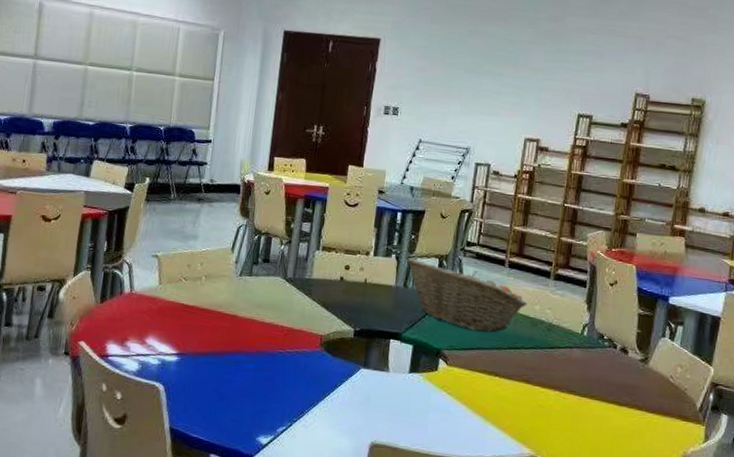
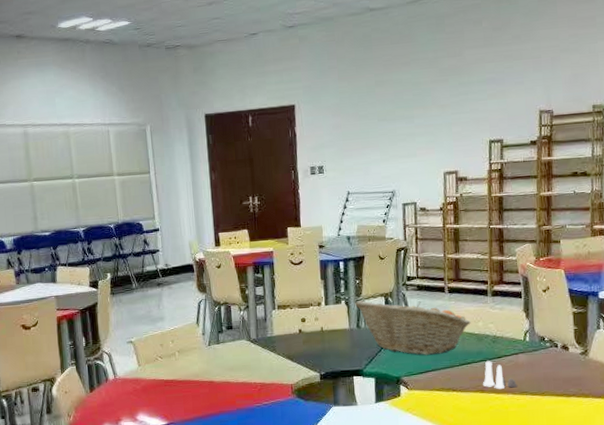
salt and pepper shaker set: none [529,349,566,385] -> present [483,361,517,389]

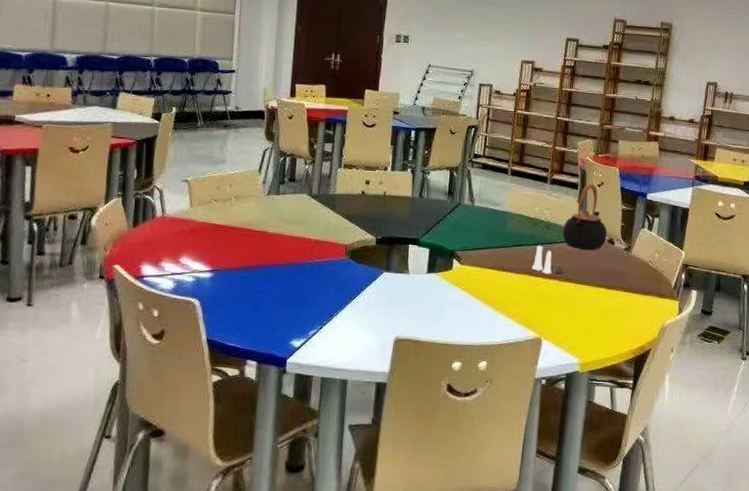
fruit basket: present [354,301,471,355] -> none [420,171,528,233]
teapot: none [510,289,560,360] -> present [562,183,607,250]

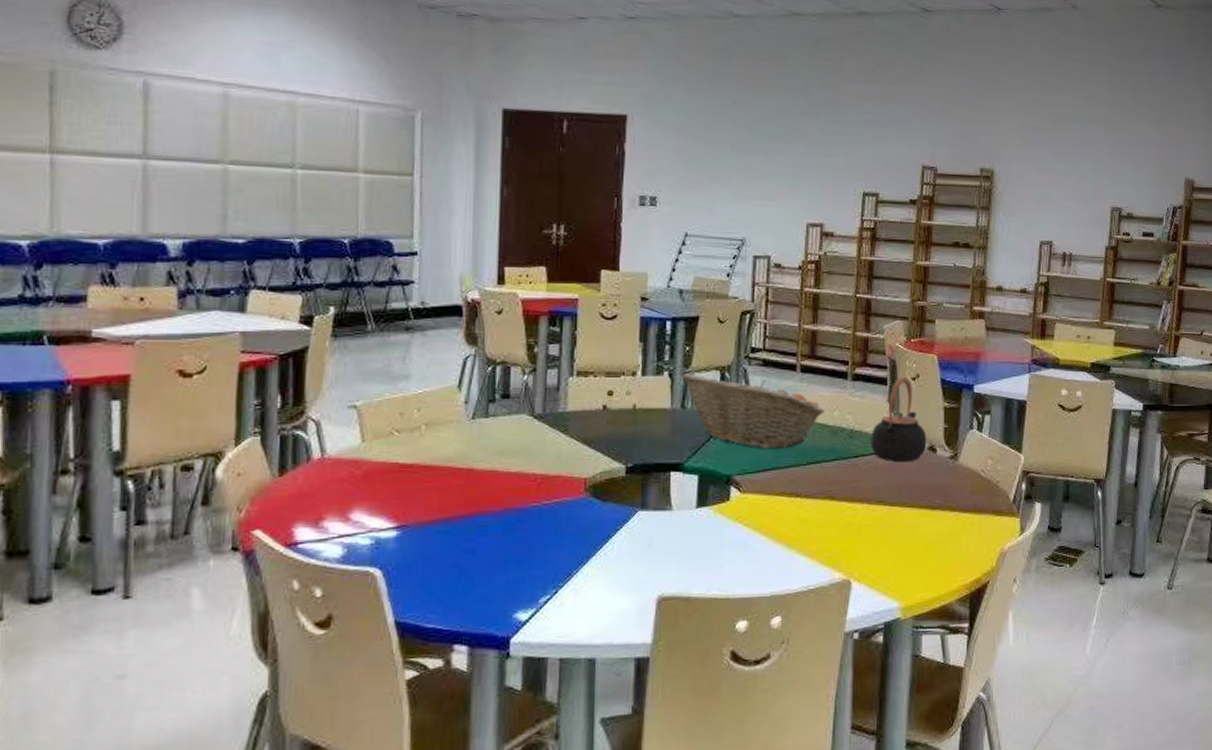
fruit basket: none [420,171,528,233] -> present [680,373,825,449]
salt and pepper shaker set: present [532,245,563,274] -> none [834,461,874,496]

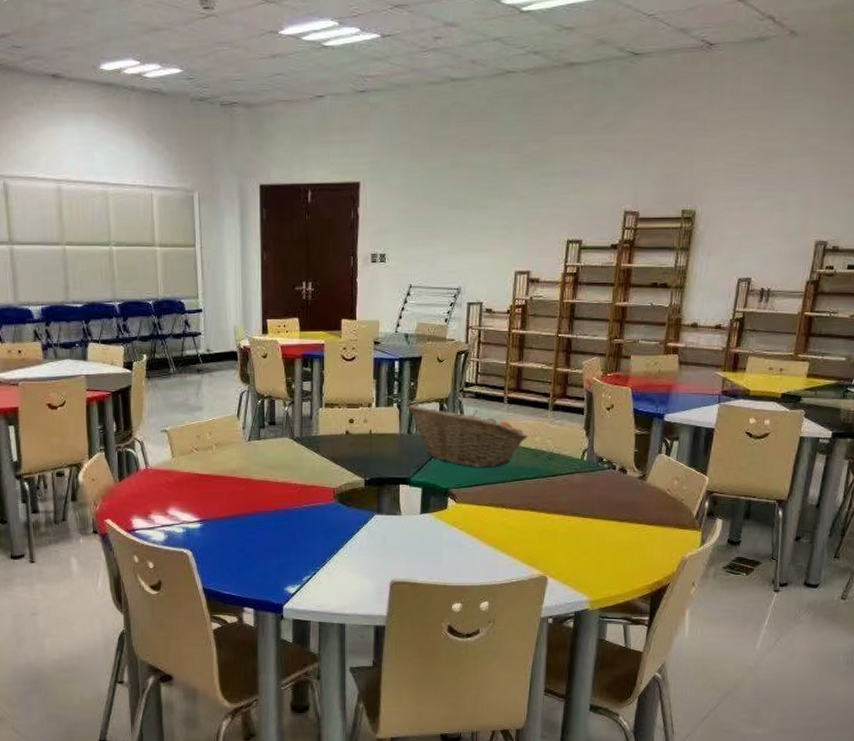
teapot: present [870,376,927,461] -> none [567,406,619,480]

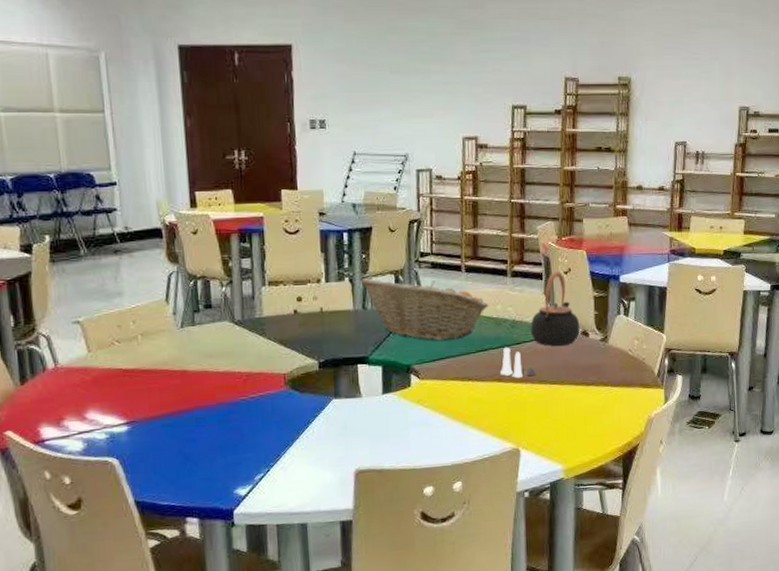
salt and pepper shaker set: none [534,479,569,508] -> present [501,347,536,378]
teapot: none [567,406,619,480] -> present [530,271,580,346]

